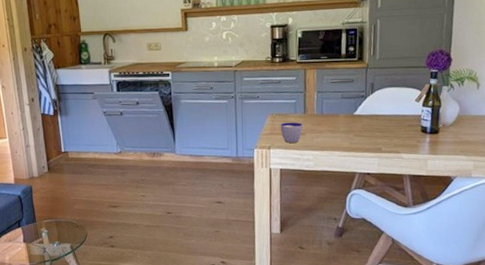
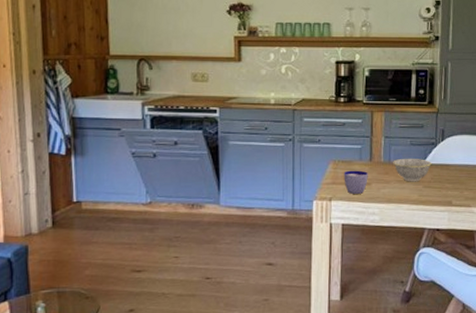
bowl: none [325,110,362,132] -> present [393,158,432,182]

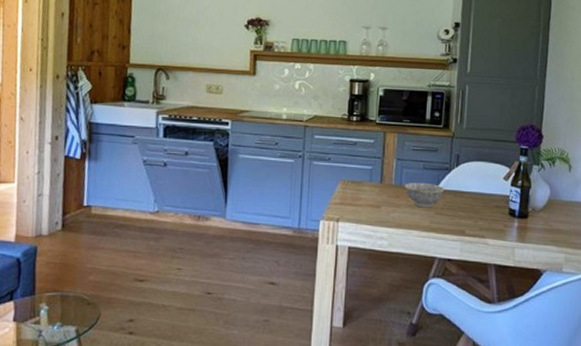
cup: present [344,170,368,194] -> none [352,191,378,216]

